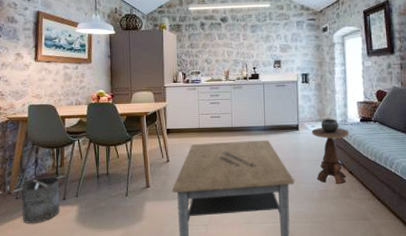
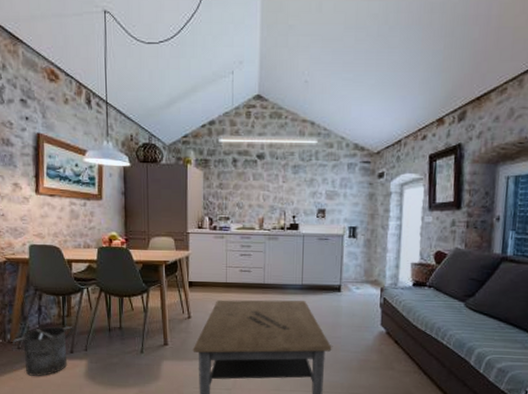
side table: present [312,119,349,184] -> none [356,281,398,354]

